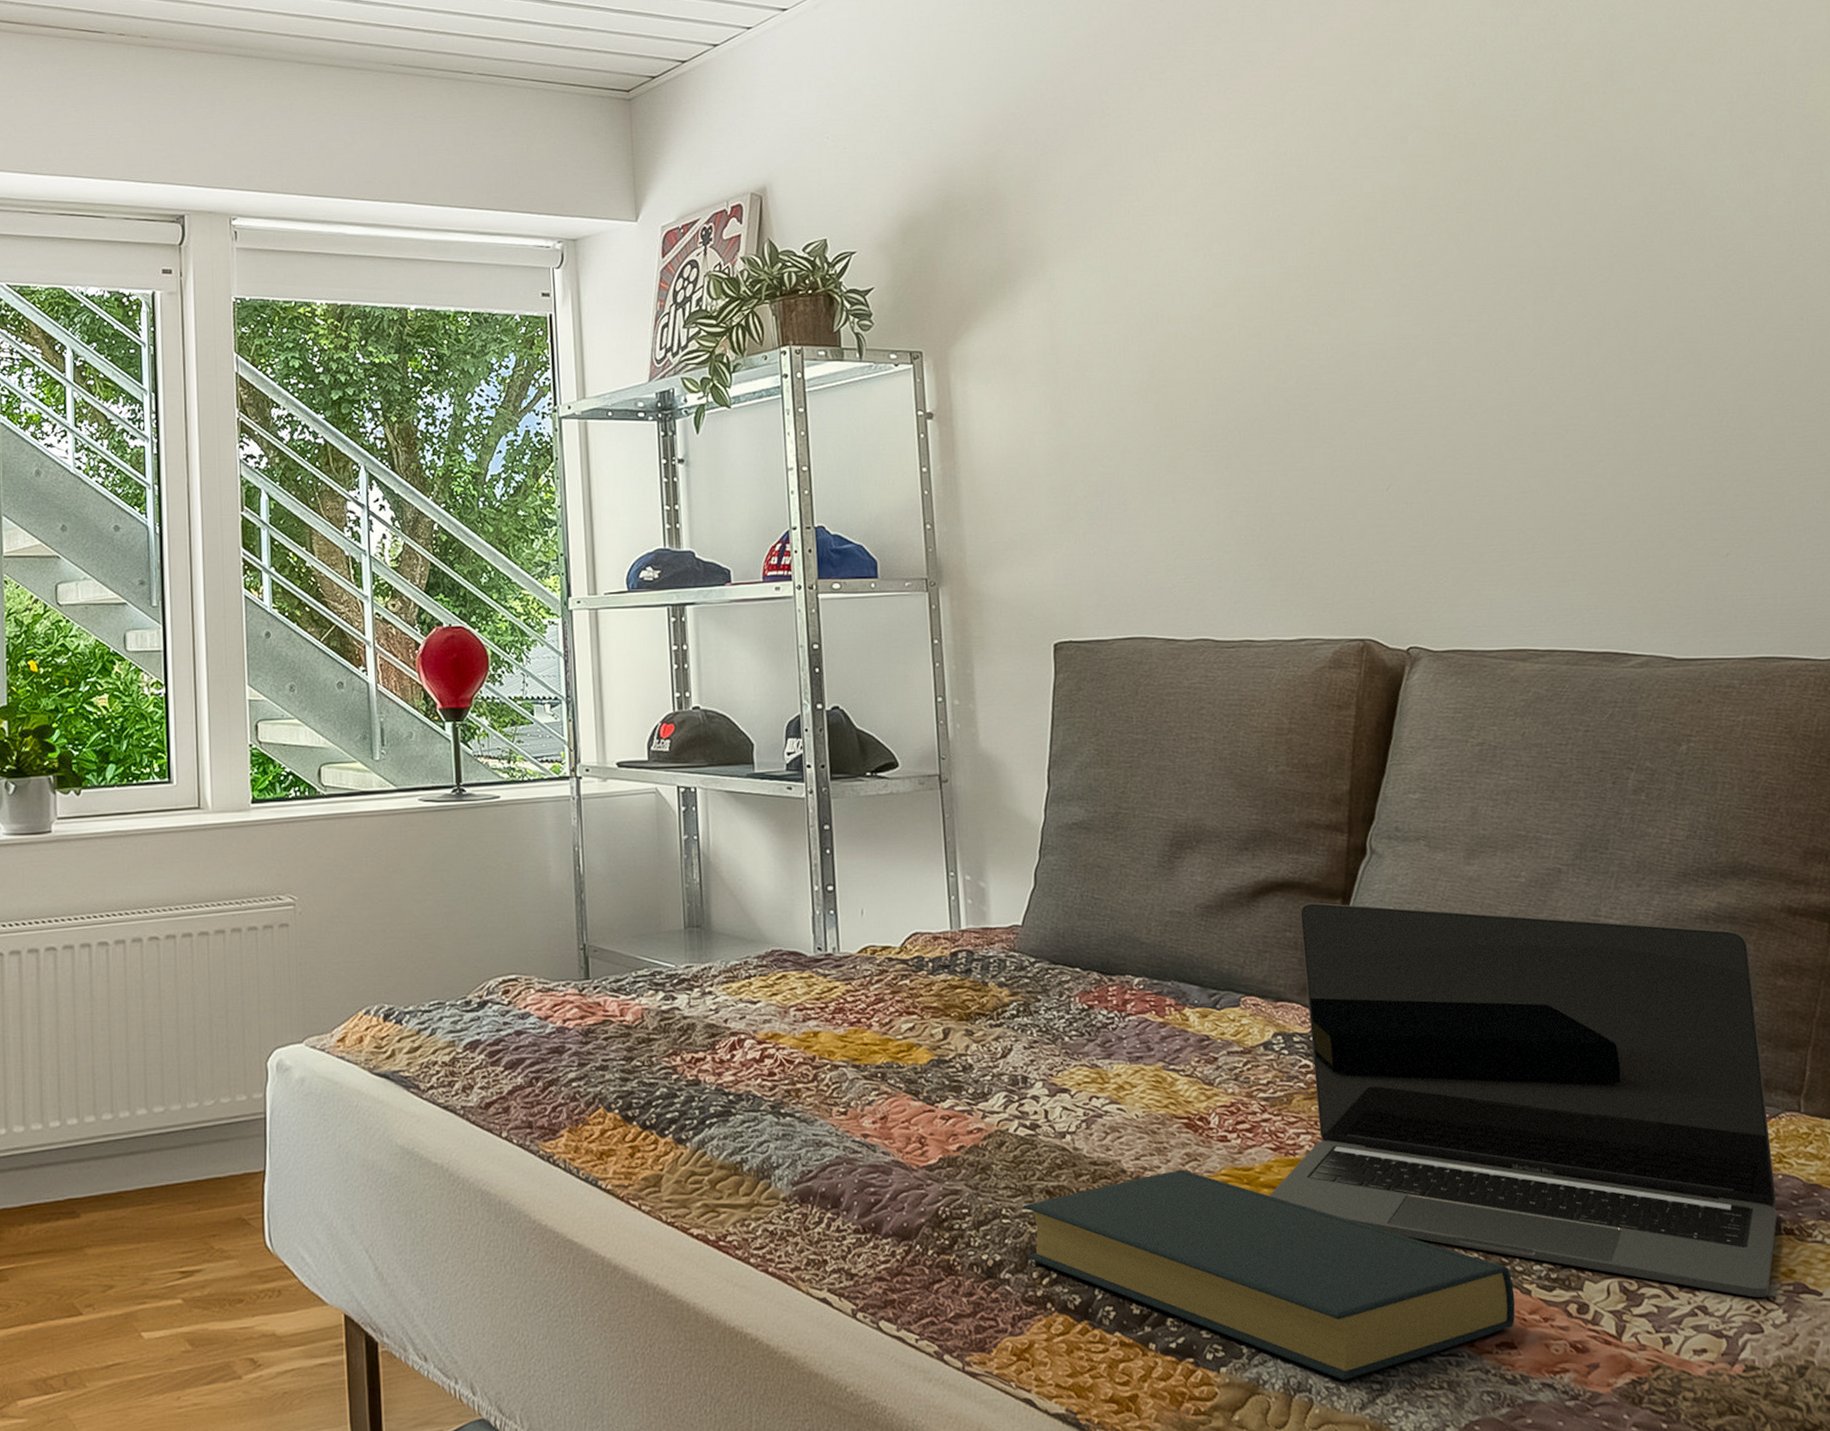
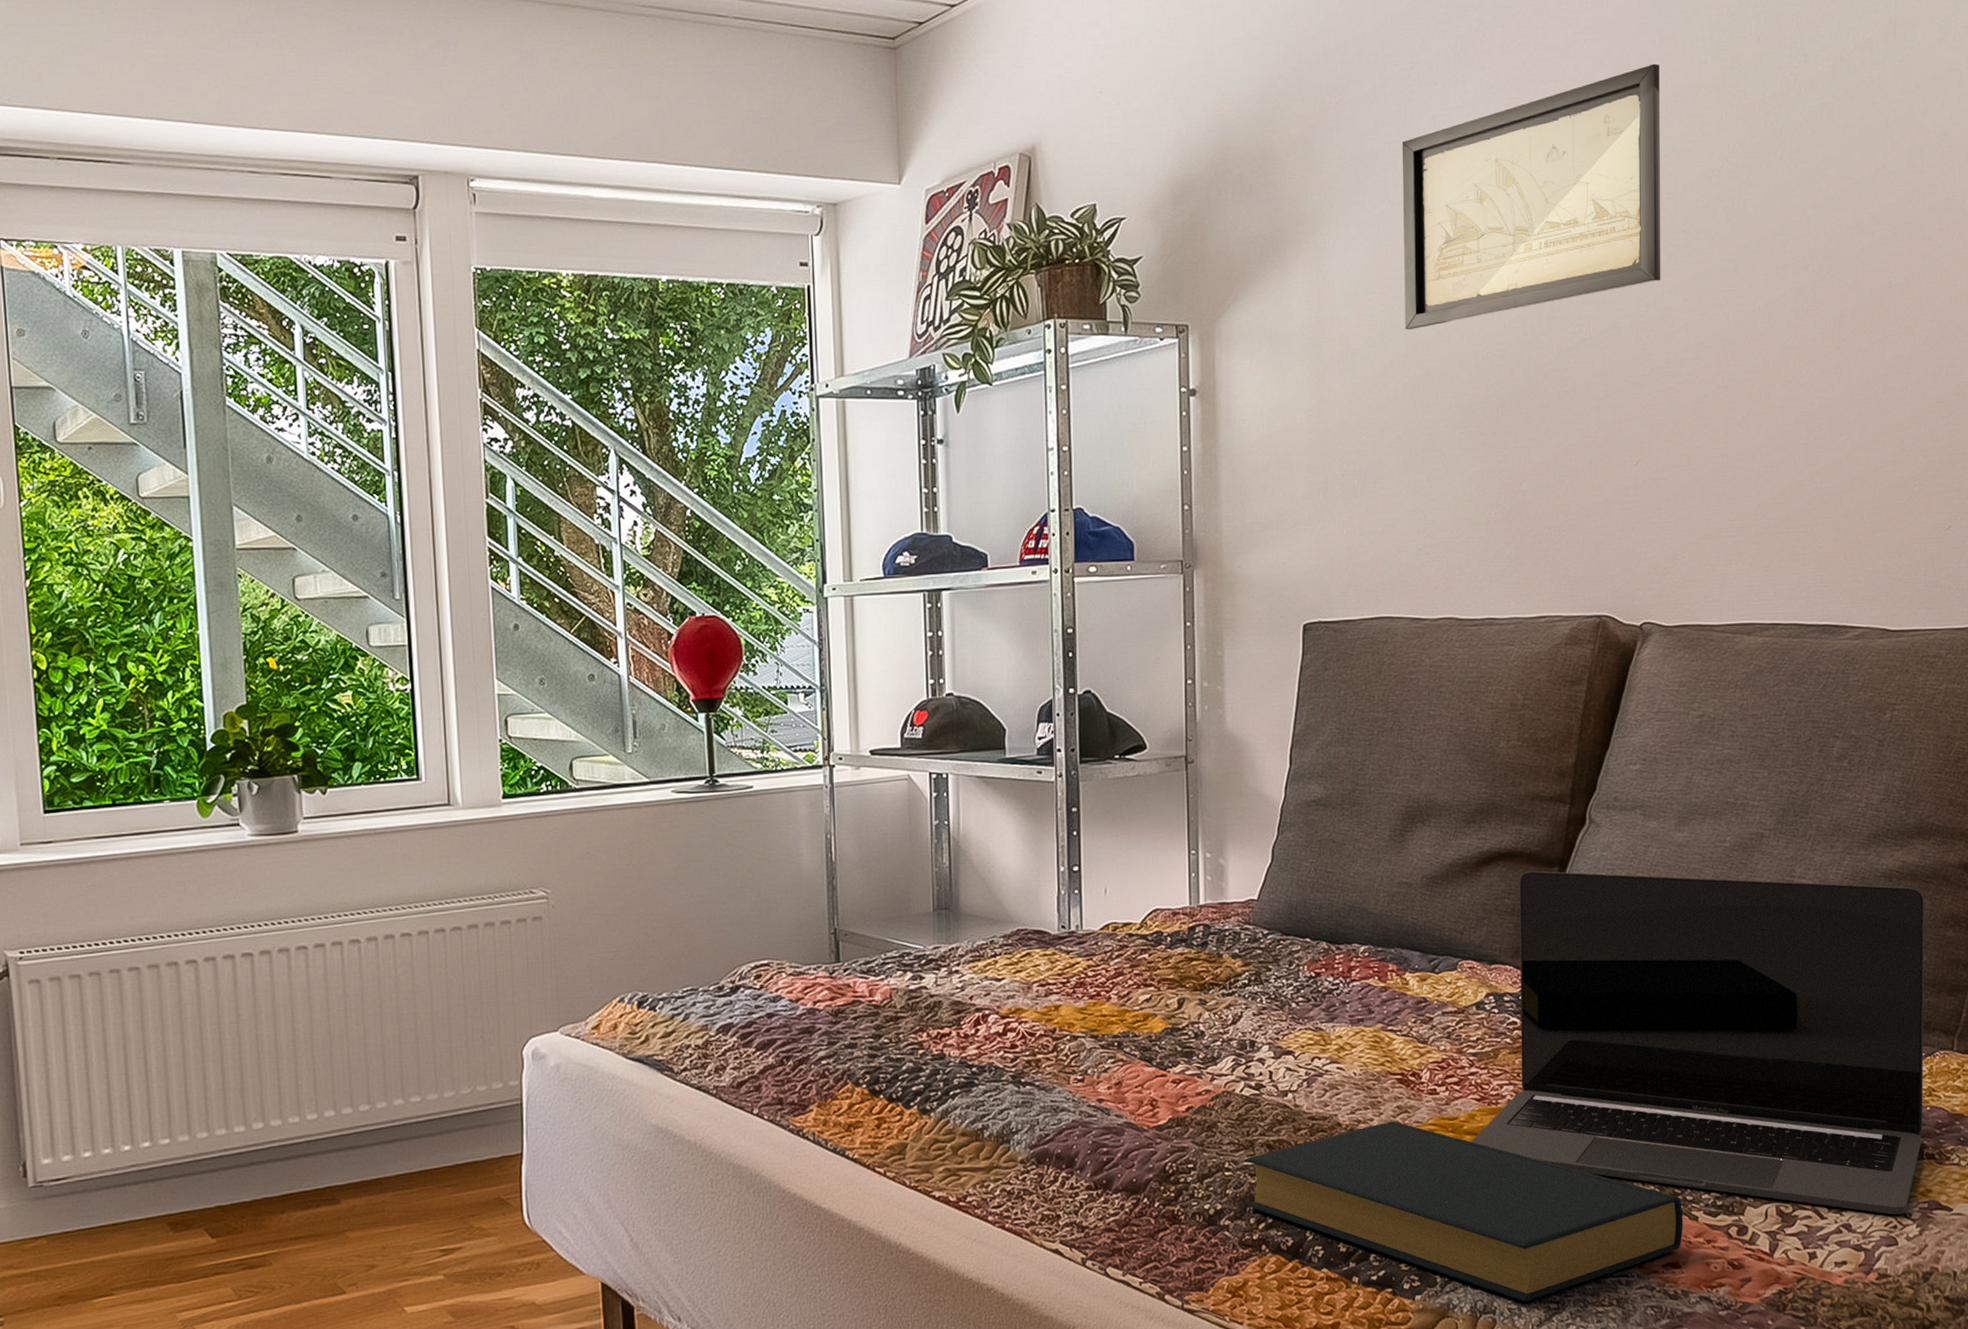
wall art: none [1124,108,1397,357] -> present [1401,63,1661,329]

